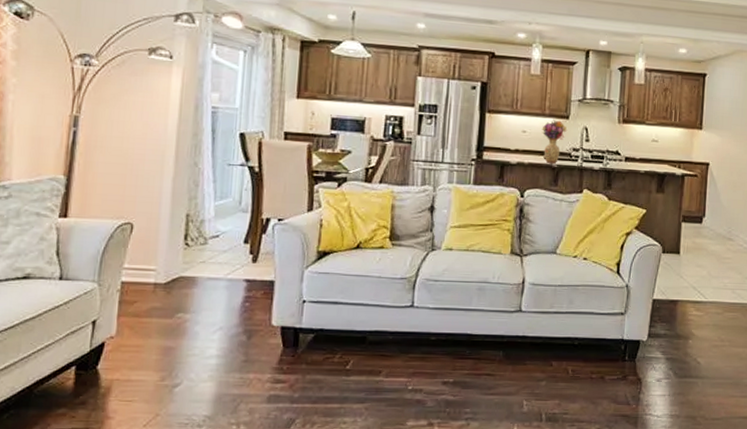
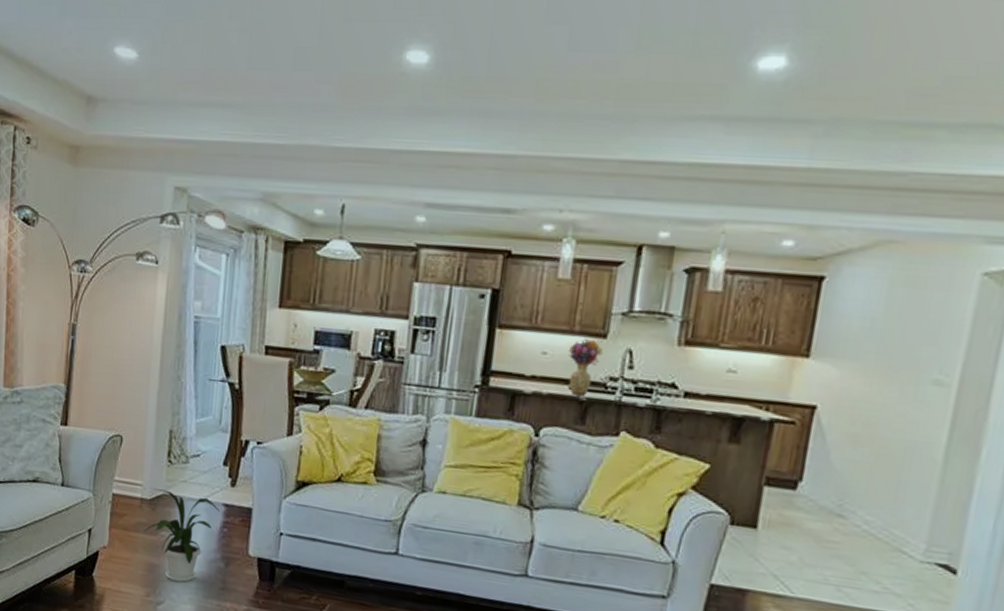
house plant: none [157,272,241,362] -> present [143,488,220,582]

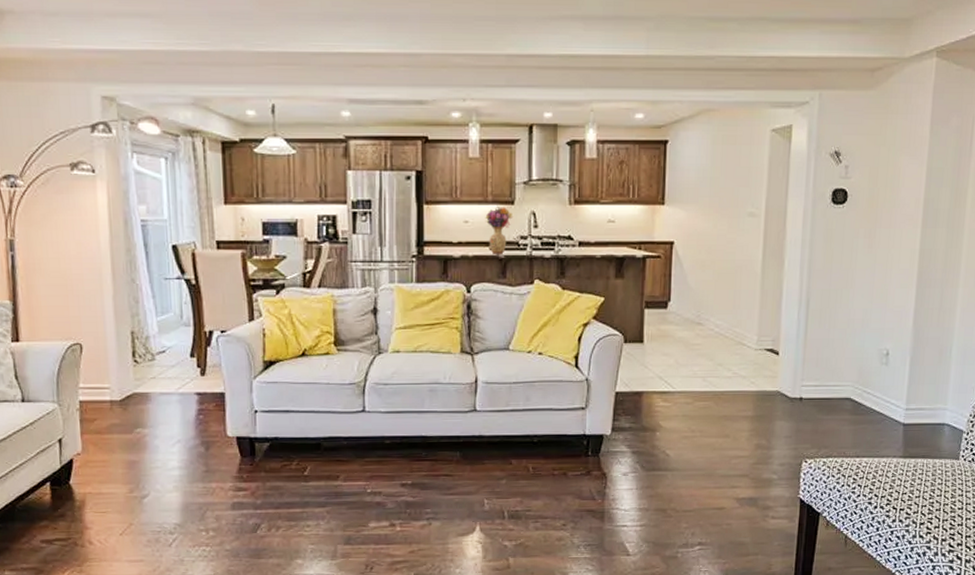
house plant: present [143,488,220,582] -> none [118,389,193,474]

